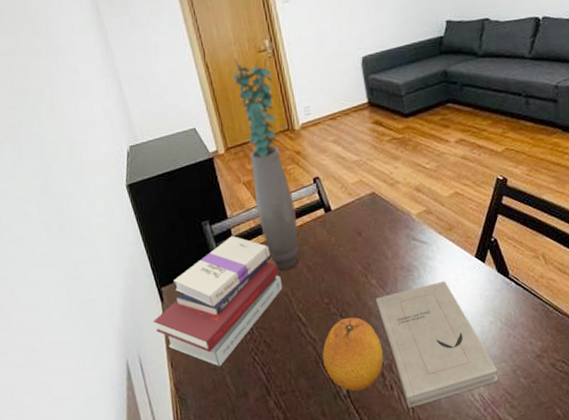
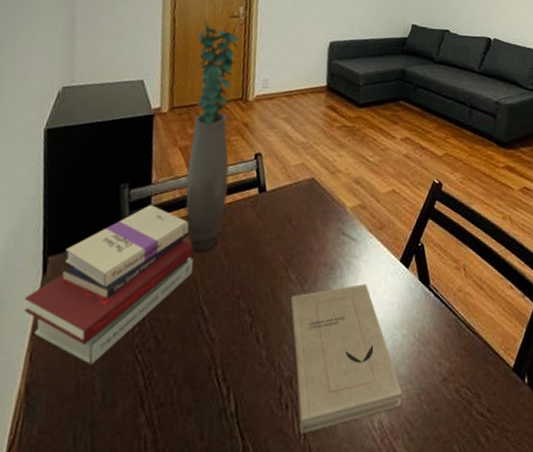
fruit: present [322,317,383,391] -> none [216,315,286,408]

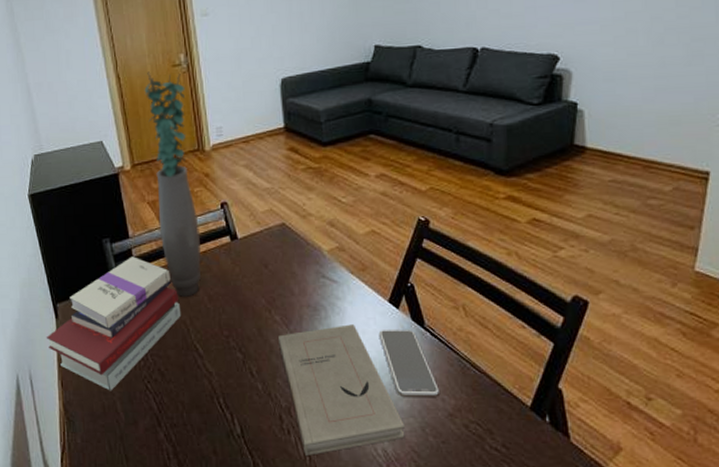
smartphone: none [387,290,438,361] -> present [378,330,441,397]

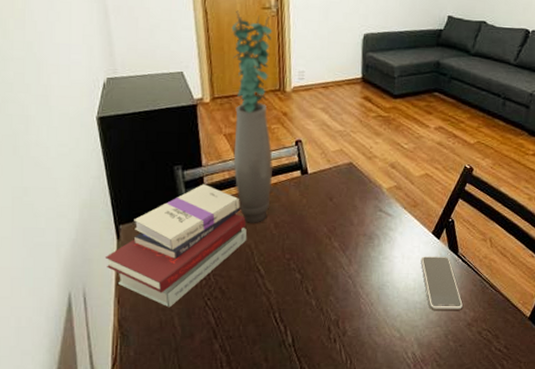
book: present [278,324,405,456] -> none [334,251,432,360]

